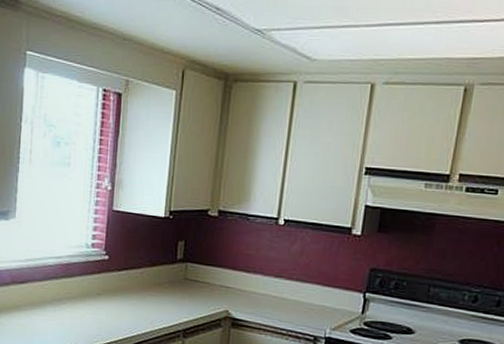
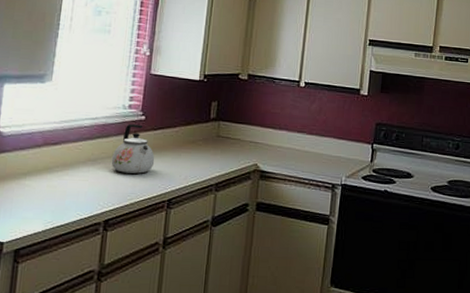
kettle: none [76,263,120,316] -> present [111,123,155,174]

